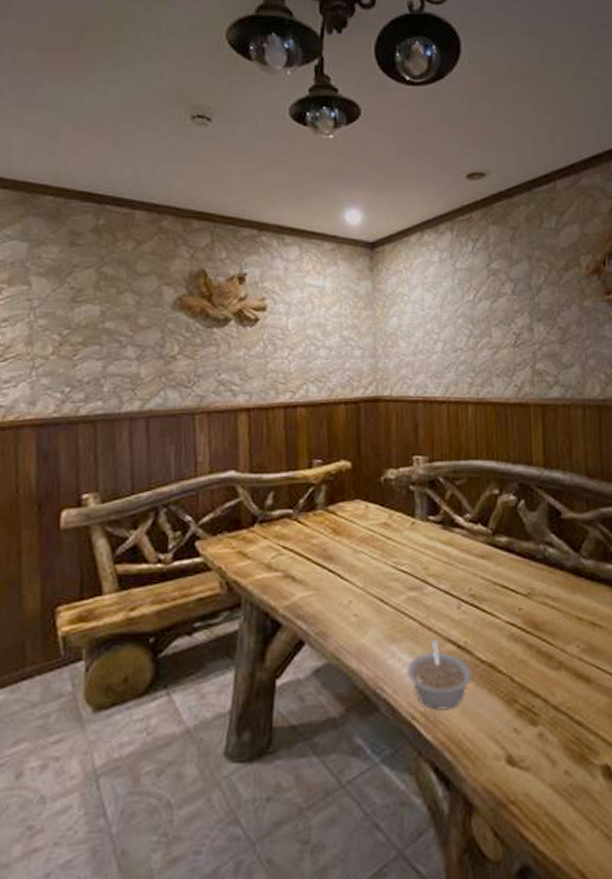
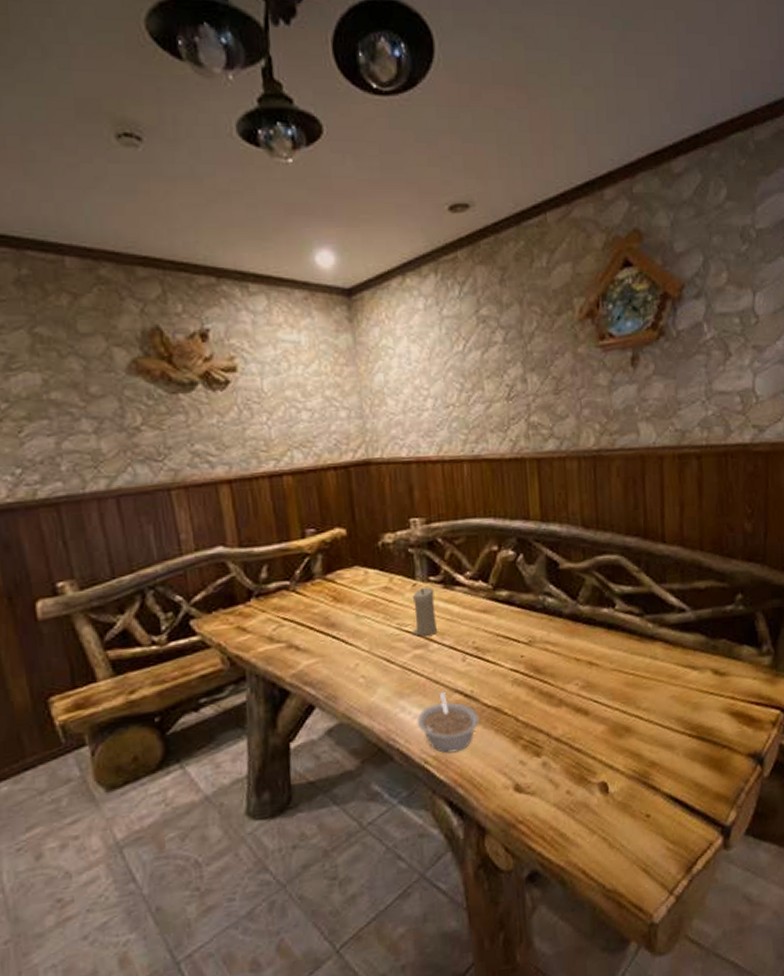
candle: none [407,526,433,577] -> present [411,587,437,636]

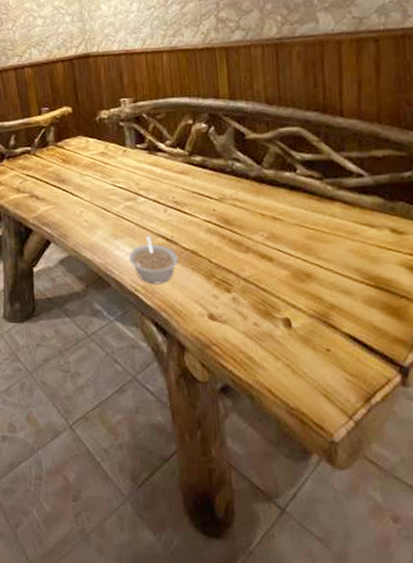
candle: present [411,587,437,636] -> none [123,152,143,191]

